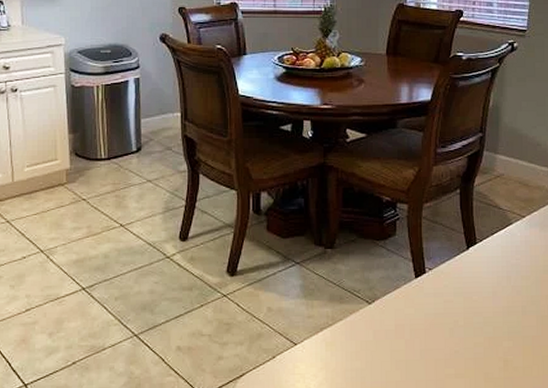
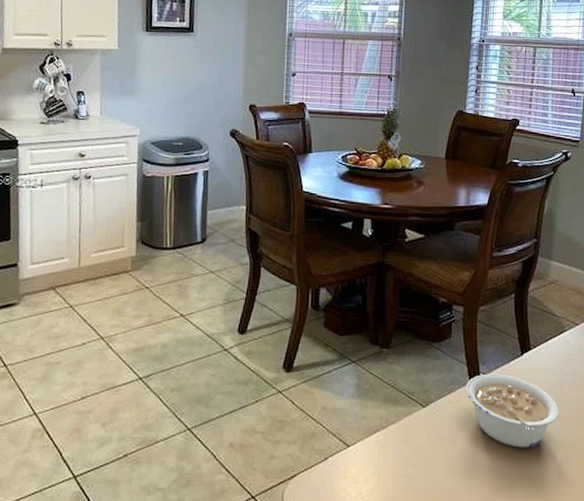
legume: none [411,268,506,339] -> present [466,373,559,448]

